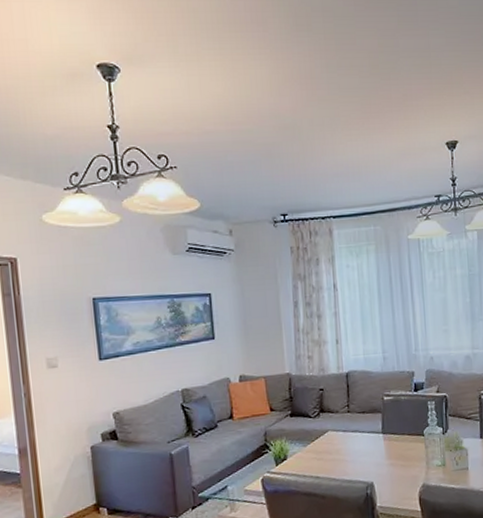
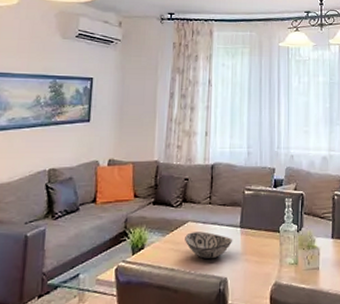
decorative bowl: none [326,439,376,466] -> present [185,231,233,260]

